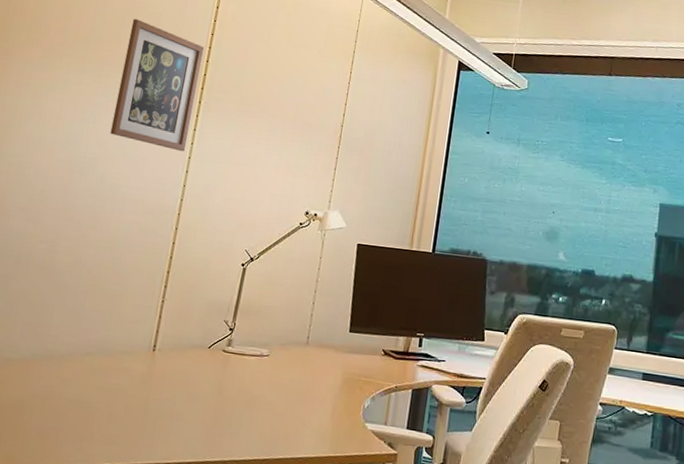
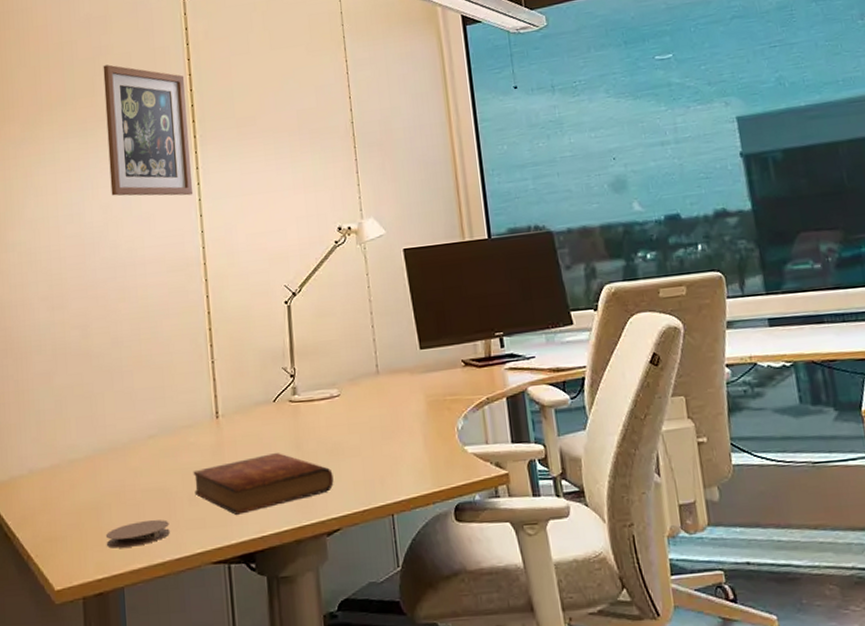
coaster: none [20,426,85,449] -> present [105,519,170,548]
bible: none [115,392,245,440] -> present [193,453,334,515]

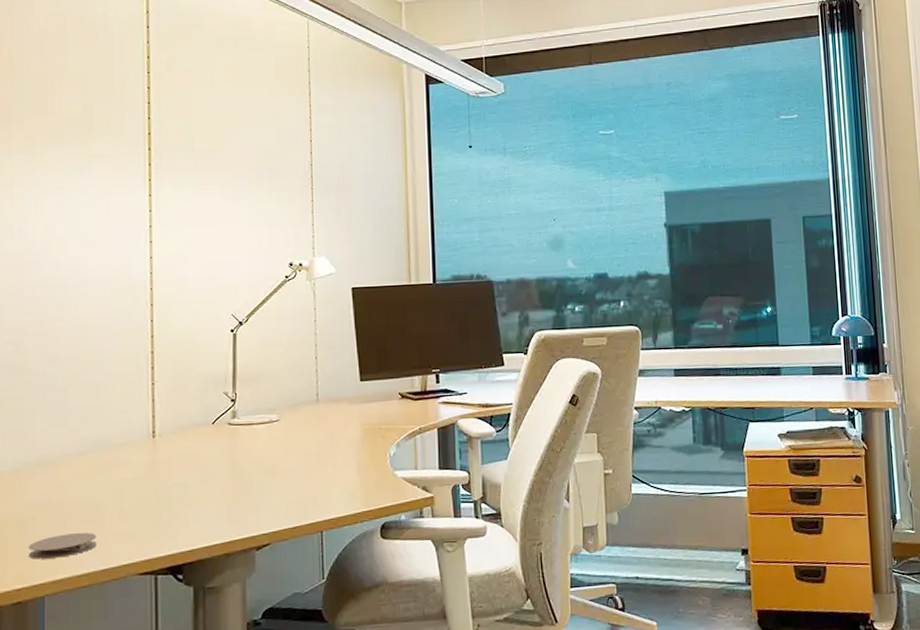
picture frame: present [103,64,194,196] -> none [56,84,144,222]
bible: present [193,453,334,515] -> none [125,472,267,529]

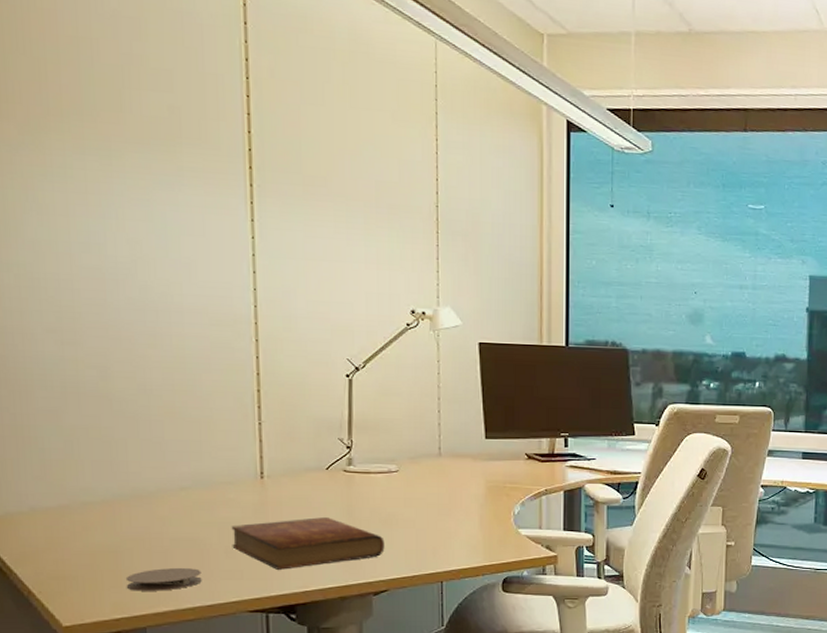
bible: none [125,472,267,529] -> present [231,517,385,570]

